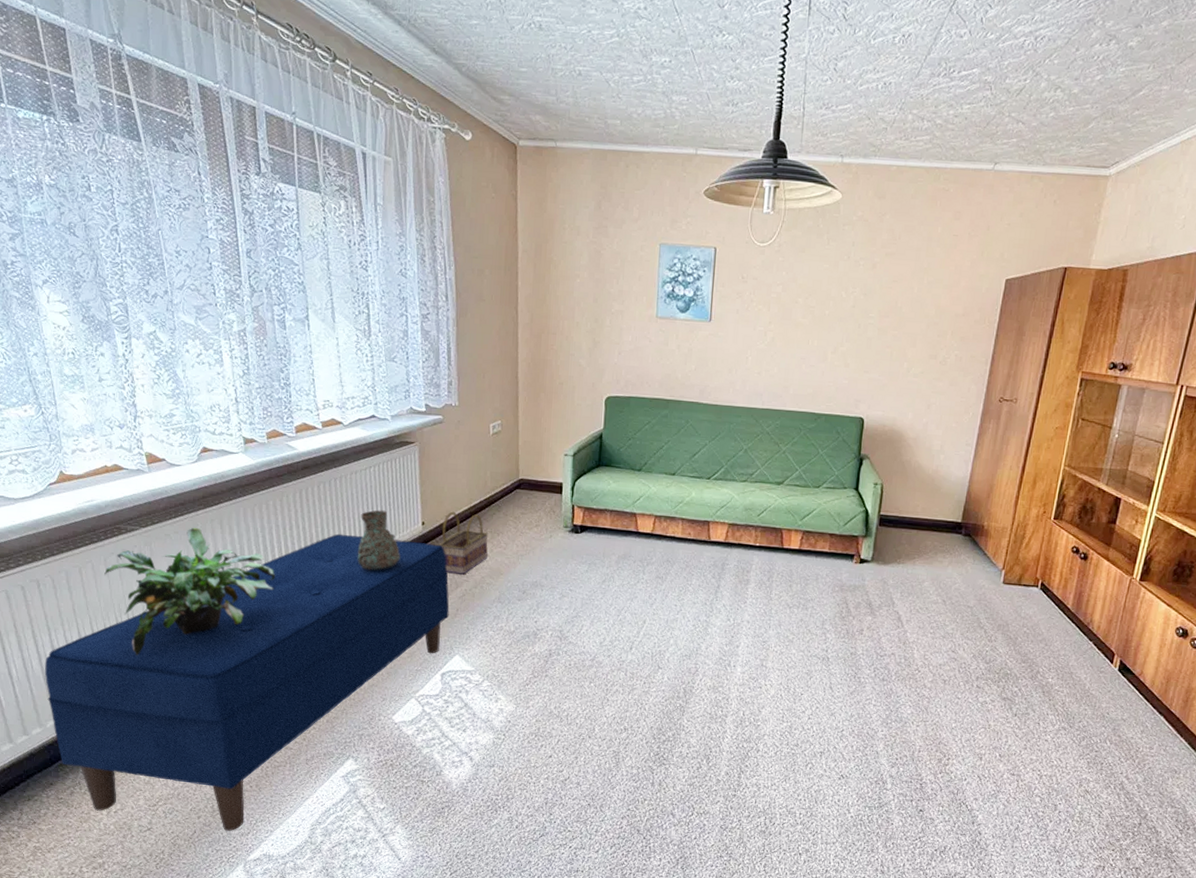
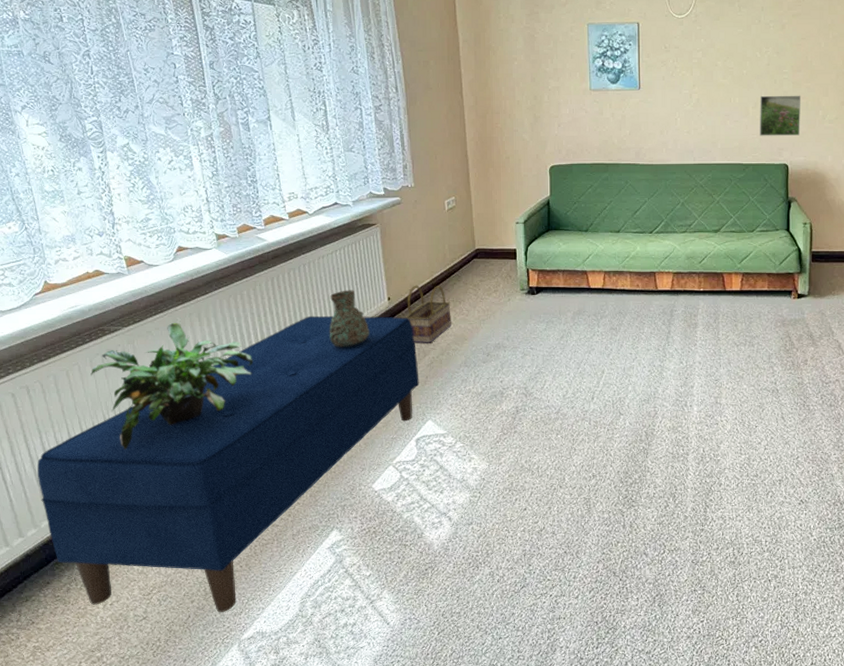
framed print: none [836,340,886,388] -> present [760,95,801,136]

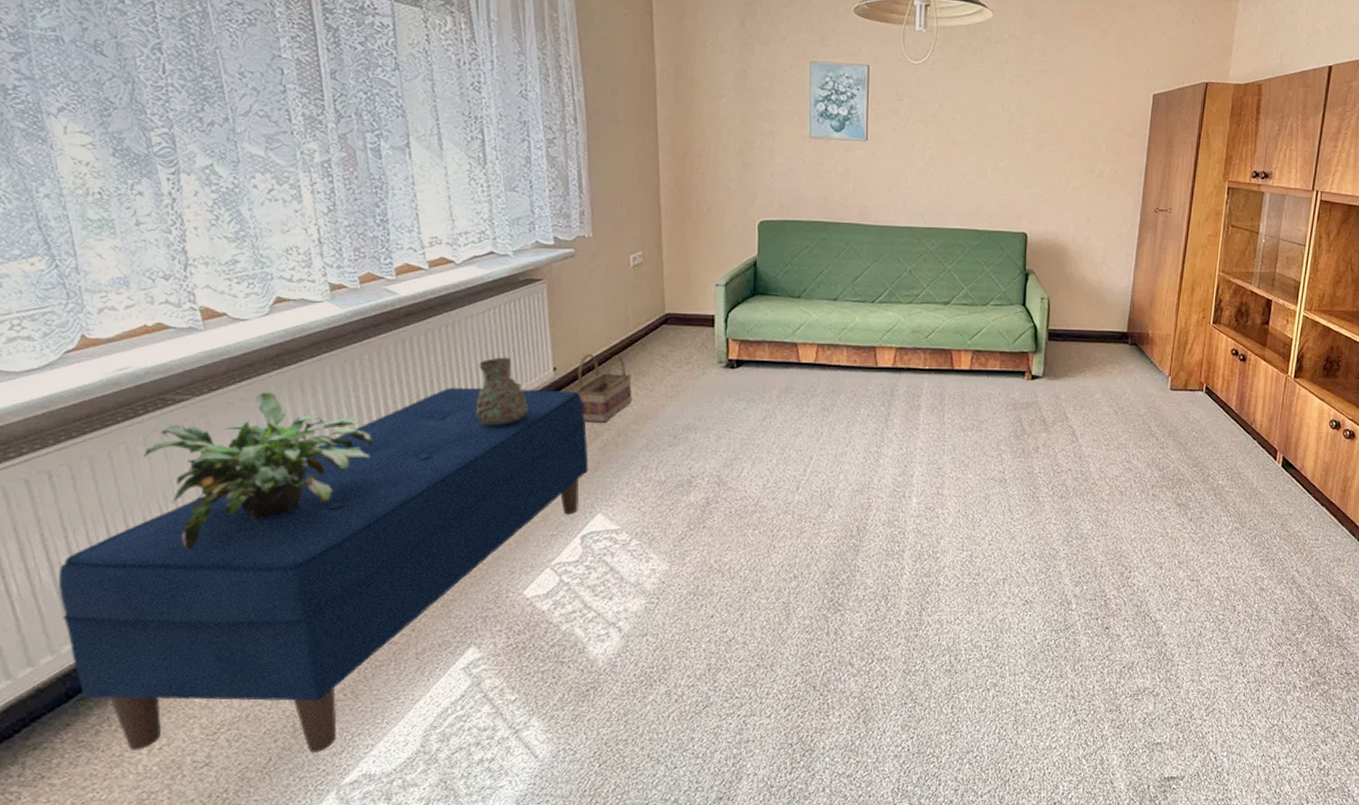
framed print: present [760,95,801,136] -> none [998,156,1045,203]

